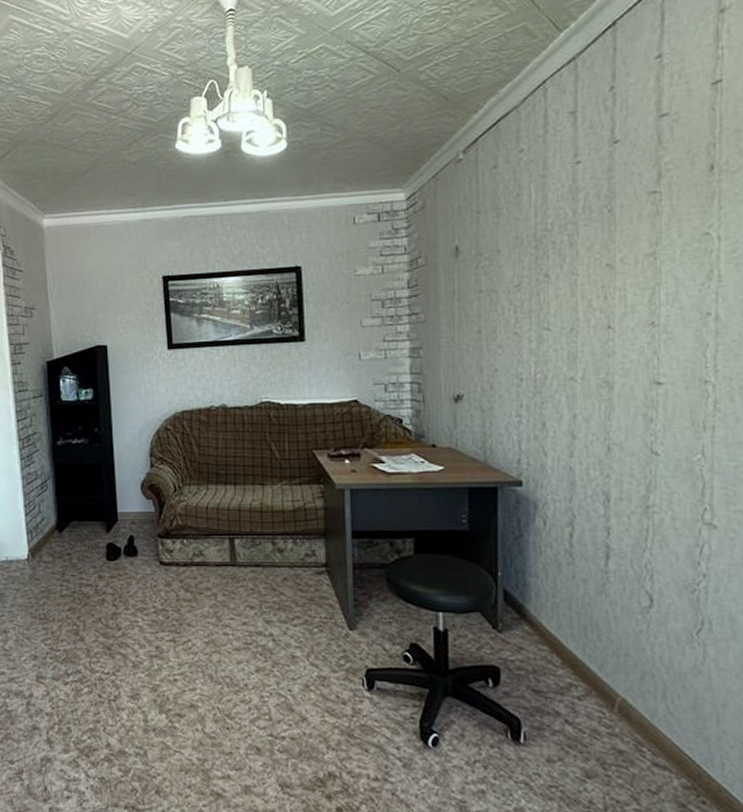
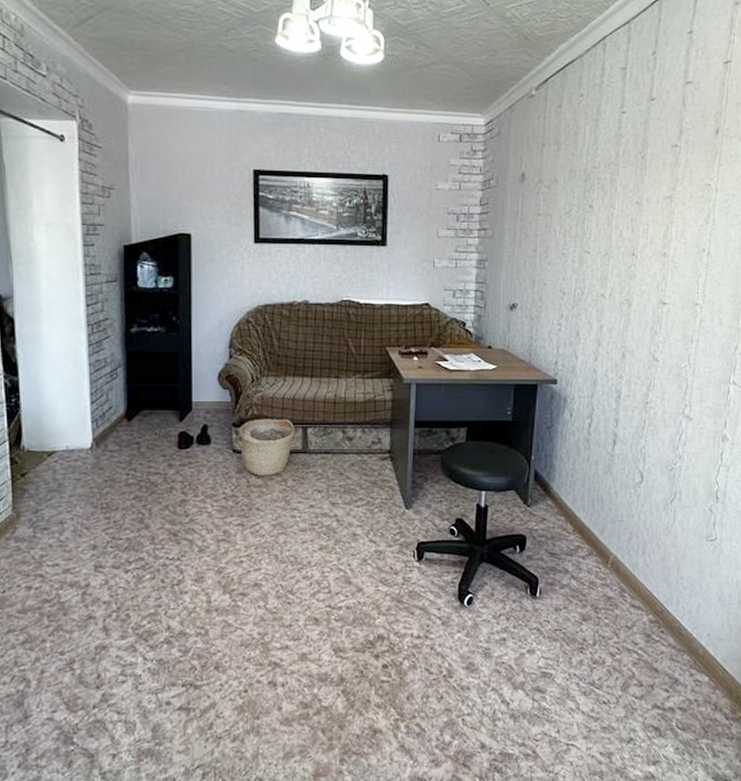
basket: none [165,529,222,589] -> present [239,418,295,475]

